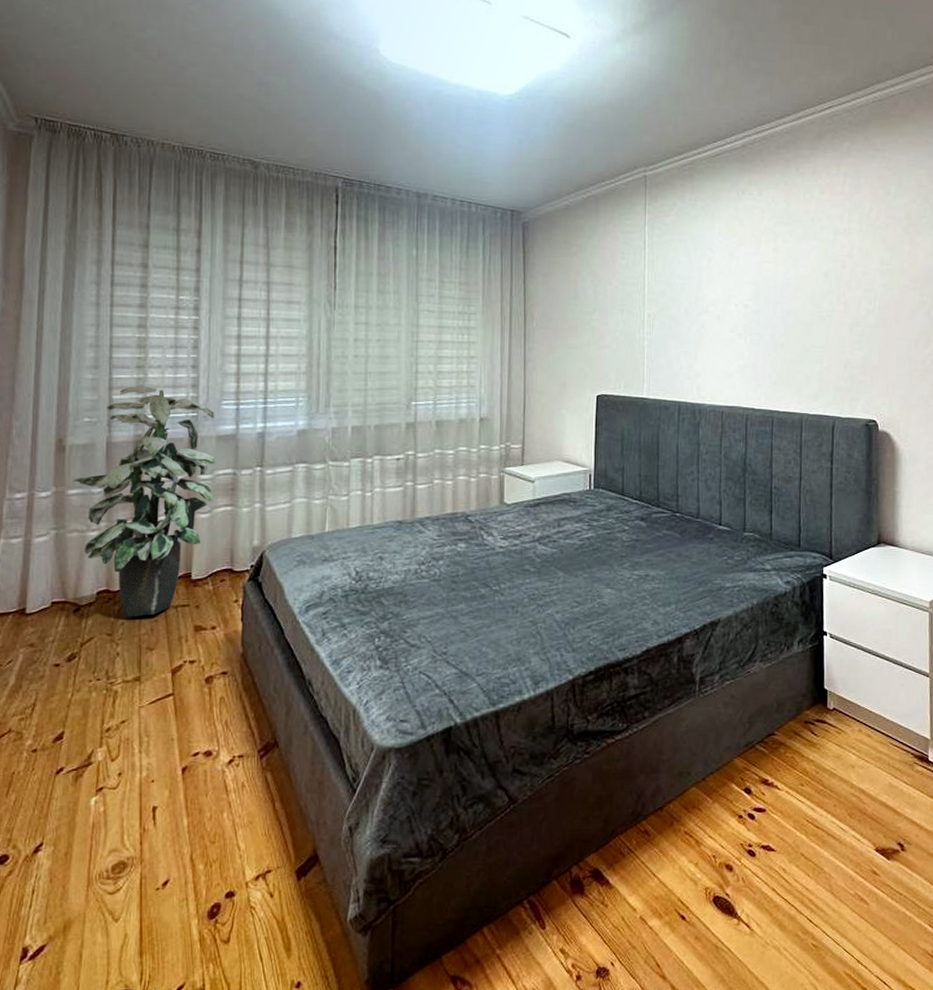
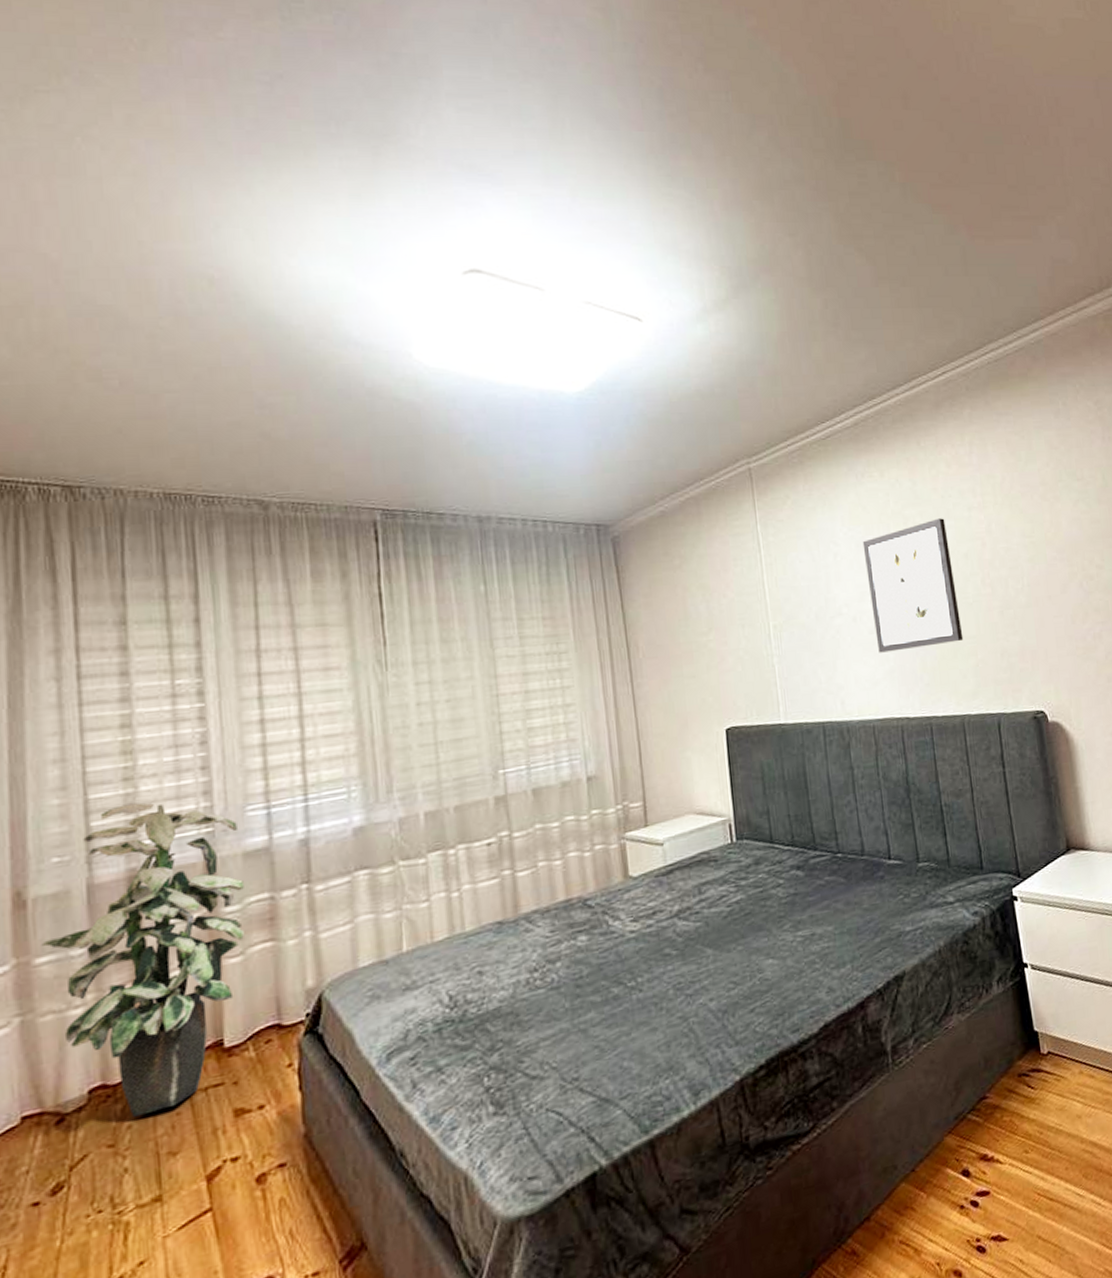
wall art: none [734,238,813,350] -> present [862,518,964,653]

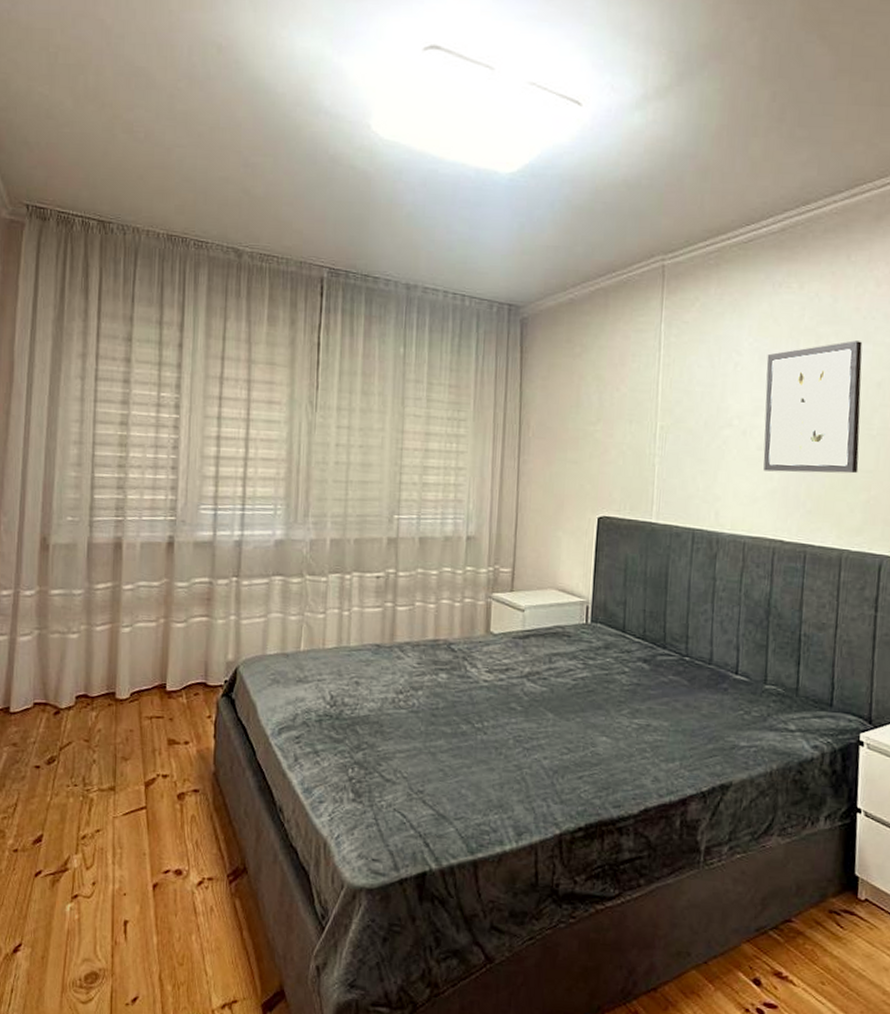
indoor plant: present [41,802,244,1117] -> none [55,486,192,725]

